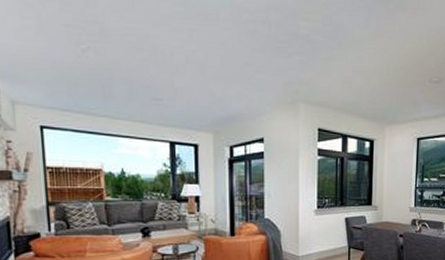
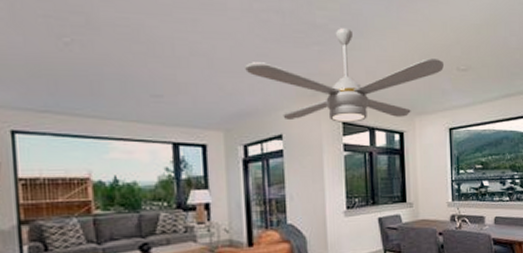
ceiling fan: none [234,39,417,129] -> present [245,28,444,122]

